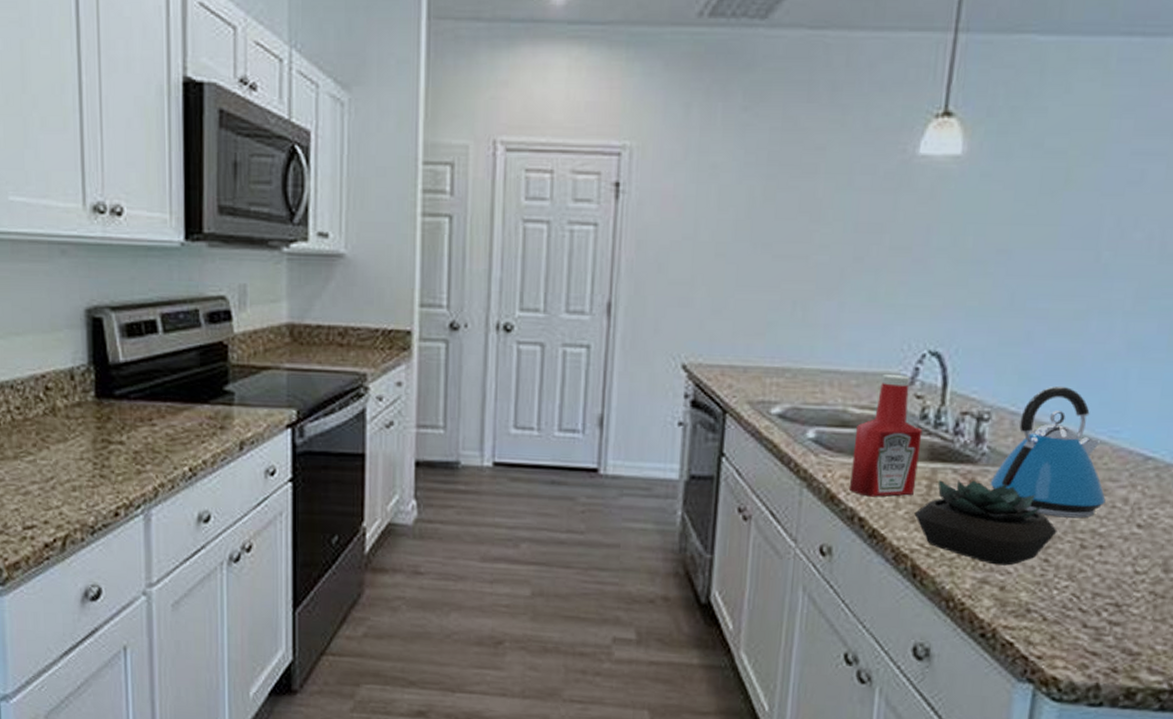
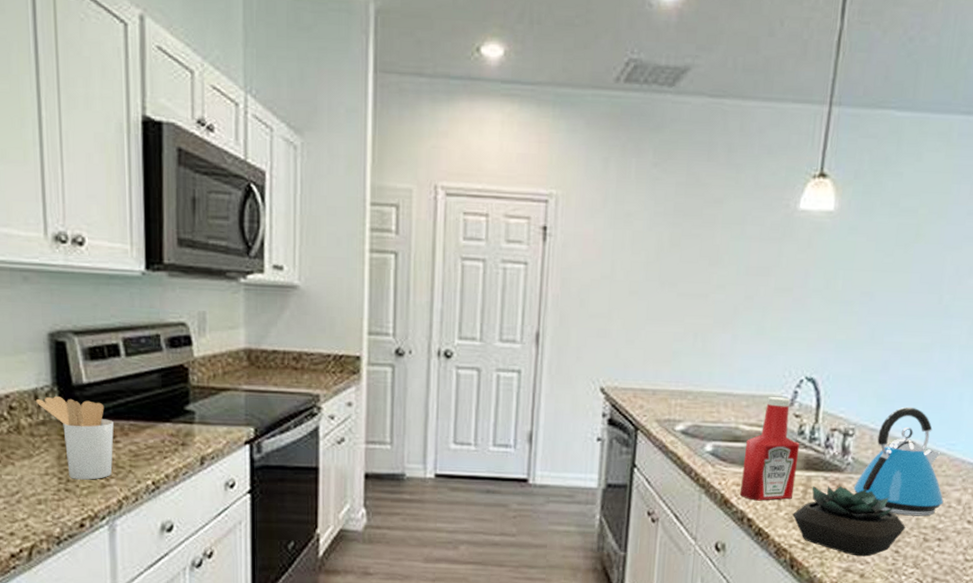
utensil holder: none [72,376,150,466] -> present [36,396,114,480]

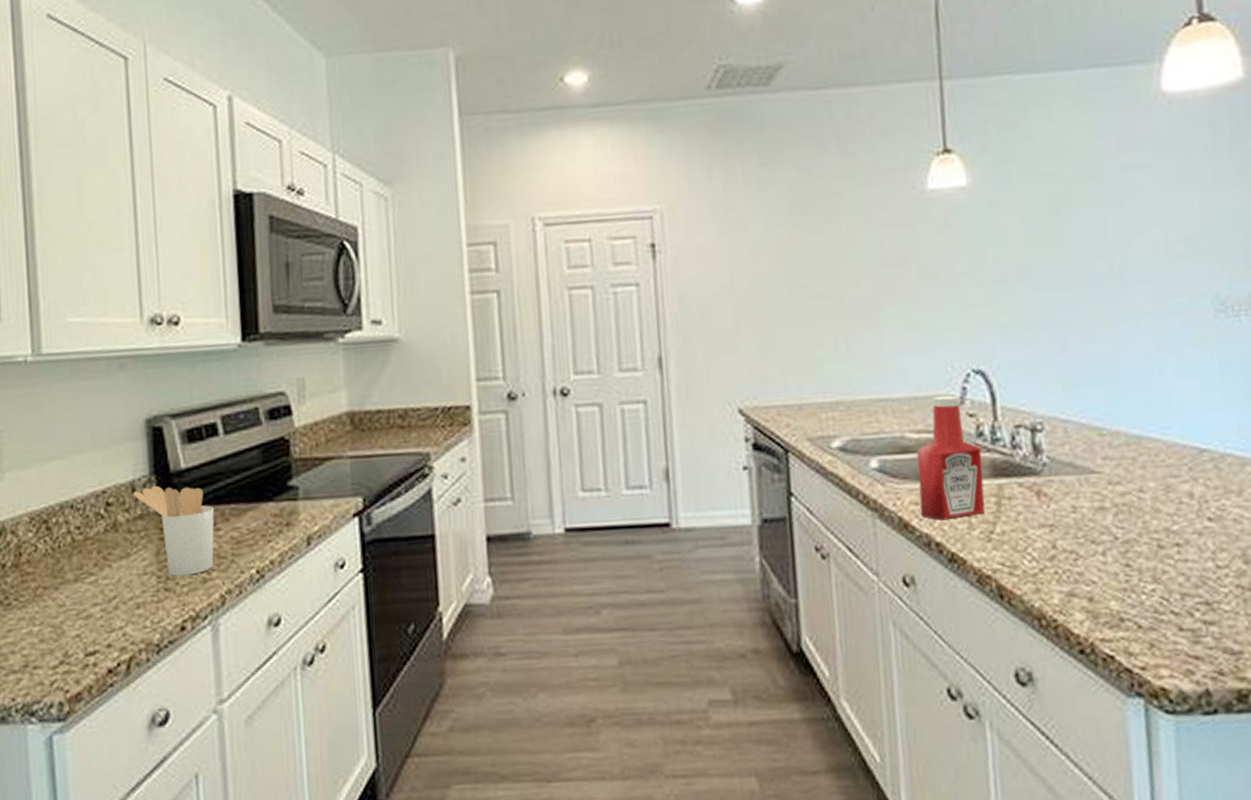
succulent plant: present [793,485,906,557] -> none [989,492,1132,576]
kettle: present [853,406,944,517] -> none [1056,389,1172,520]

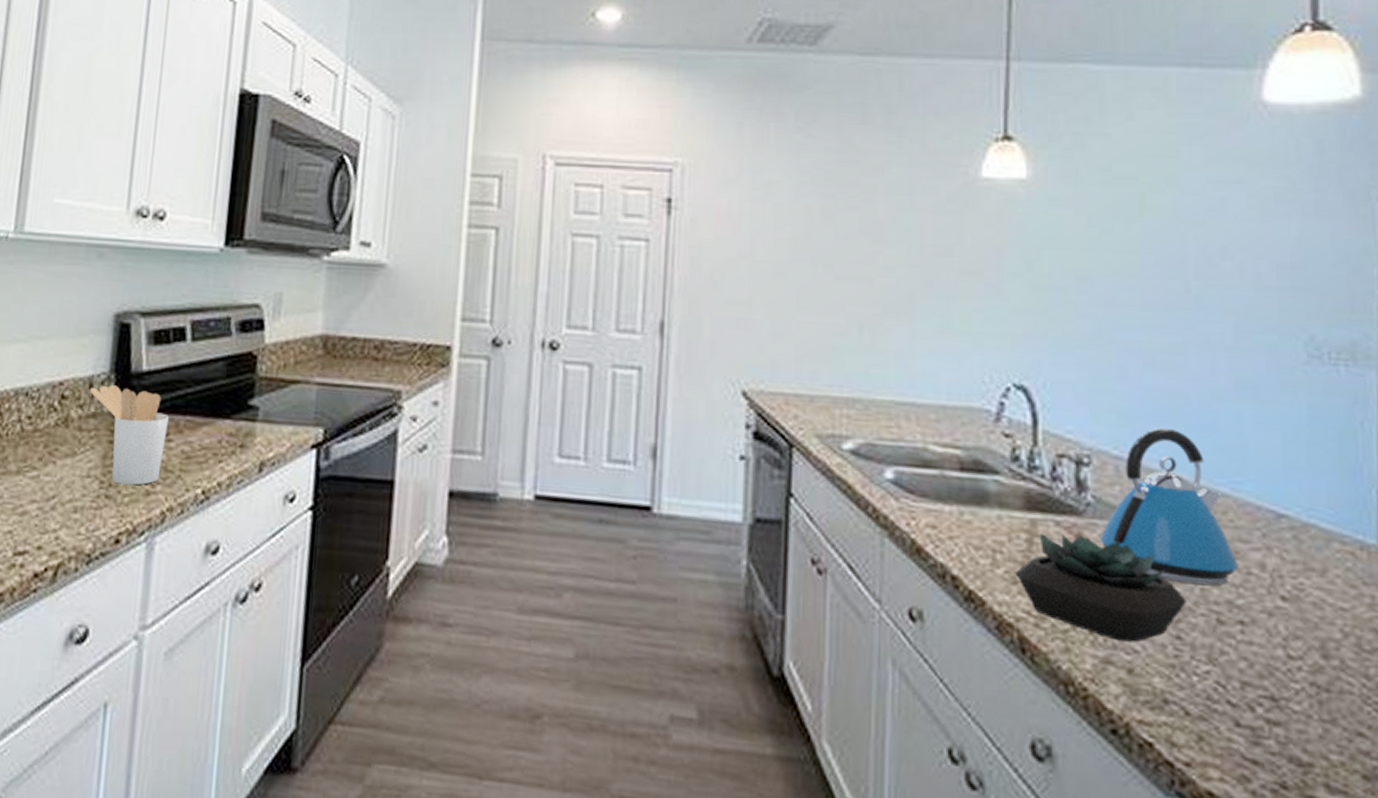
ketchup bottle: present [917,395,985,521] -> none [938,408,1015,552]
succulent plant: none [989,492,1132,576] -> present [1016,534,1187,643]
kettle: none [1056,389,1172,520] -> present [1100,427,1239,587]

